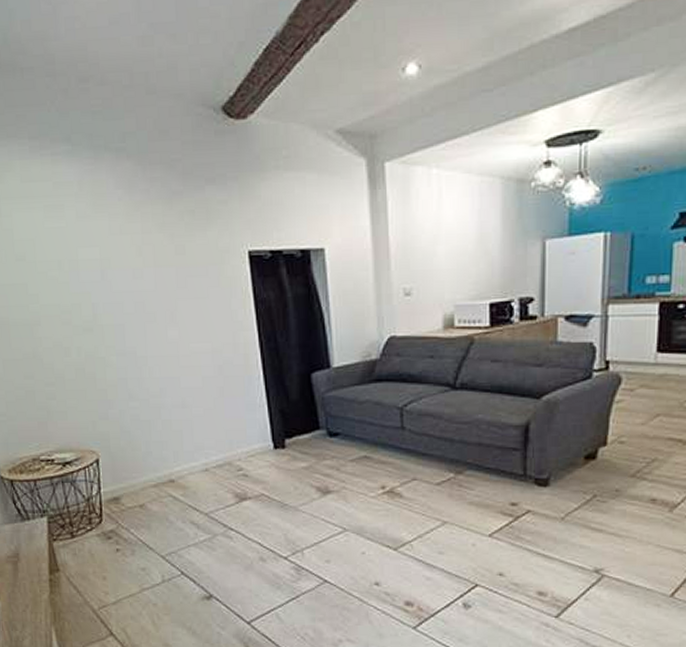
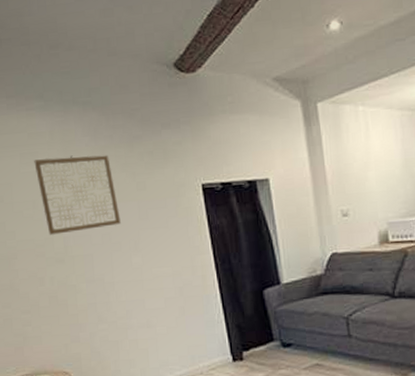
wall art: none [60,210,156,300] -> present [34,155,121,235]

